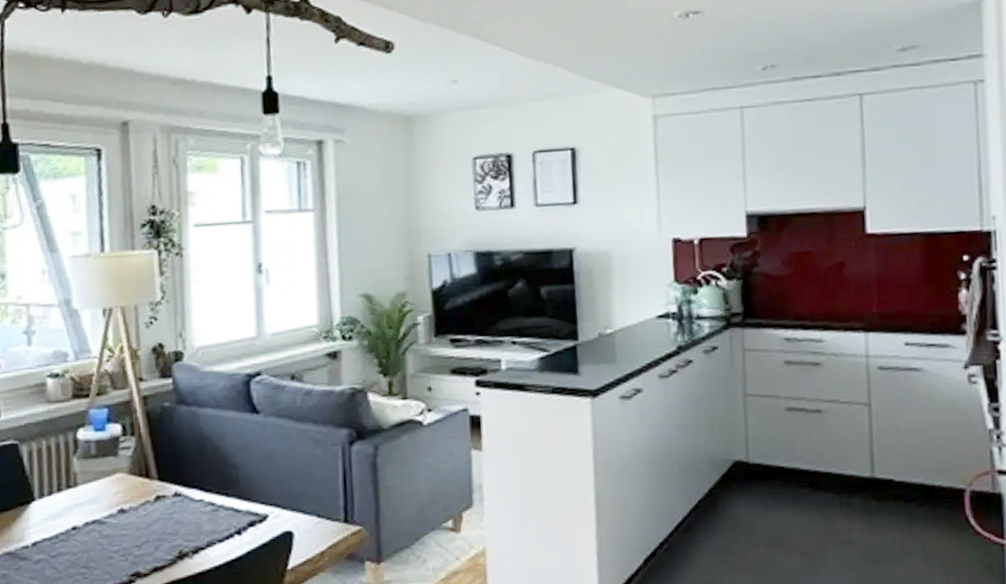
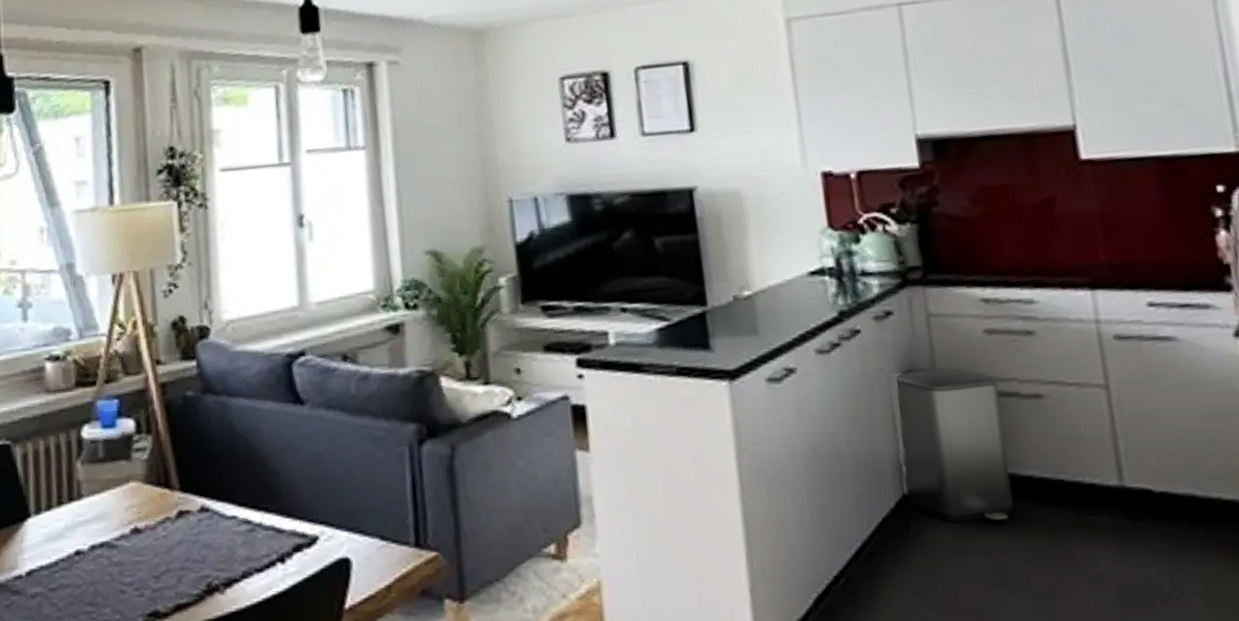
pedal bin: none [715,389,794,504] -> present [893,367,1014,523]

